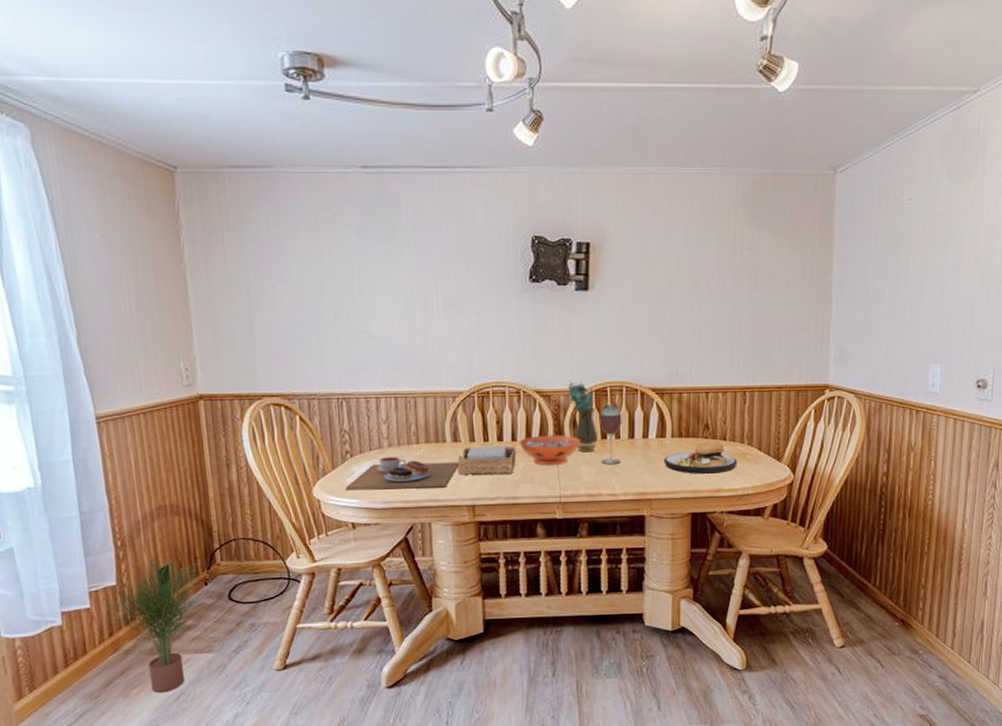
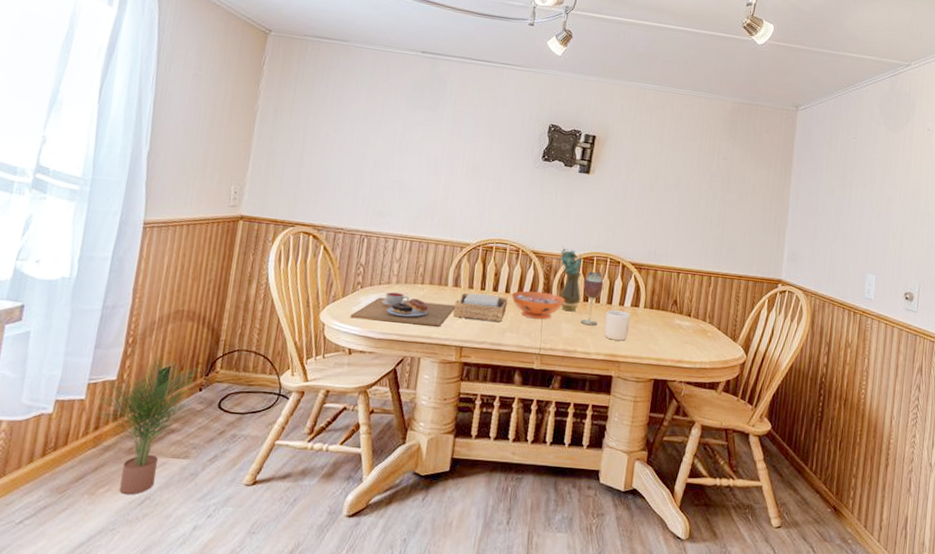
mug: none [629,444,657,477] -> present [604,310,630,341]
plate: present [663,429,737,474] -> none [634,305,699,346]

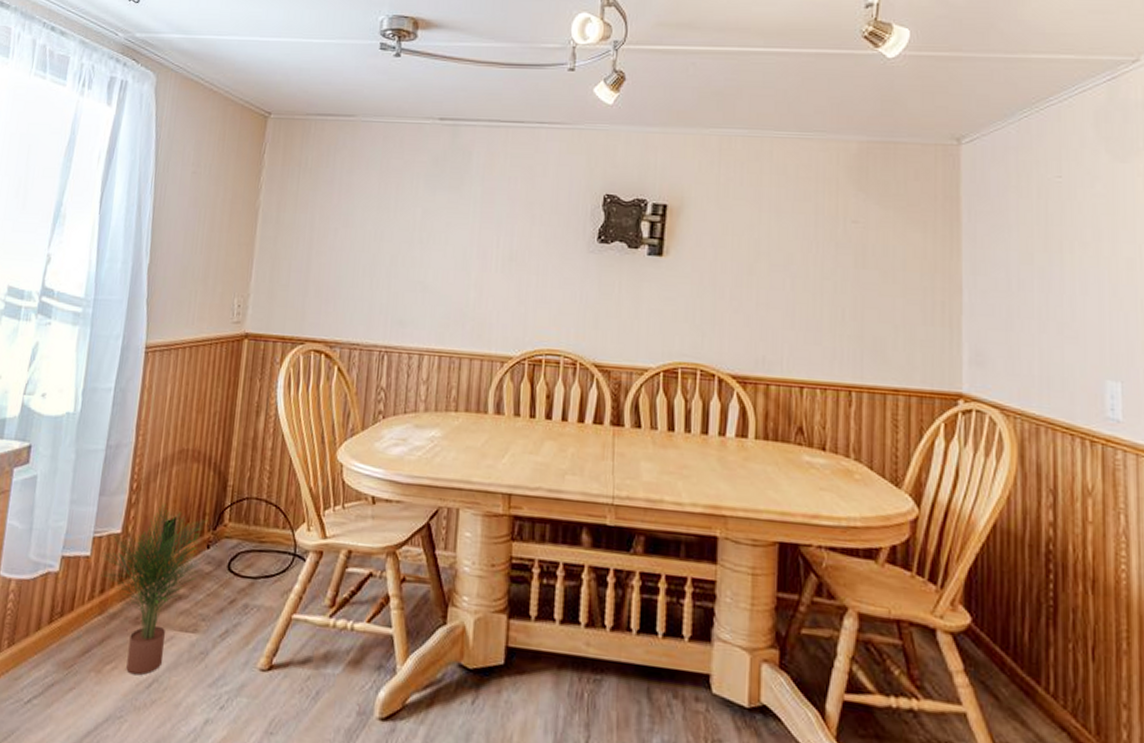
place setting: present [350,291,456,327] -> none [372,422,499,468]
napkin holder: present [453,292,508,322] -> none [496,421,566,460]
decorative bowl: present [511,290,565,320] -> none [569,417,642,457]
vase: present [560,246,583,312] -> none [631,355,664,446]
wineglass: present [581,272,604,326] -> none [666,389,694,465]
mug: present [604,310,630,341] -> none [700,442,736,487]

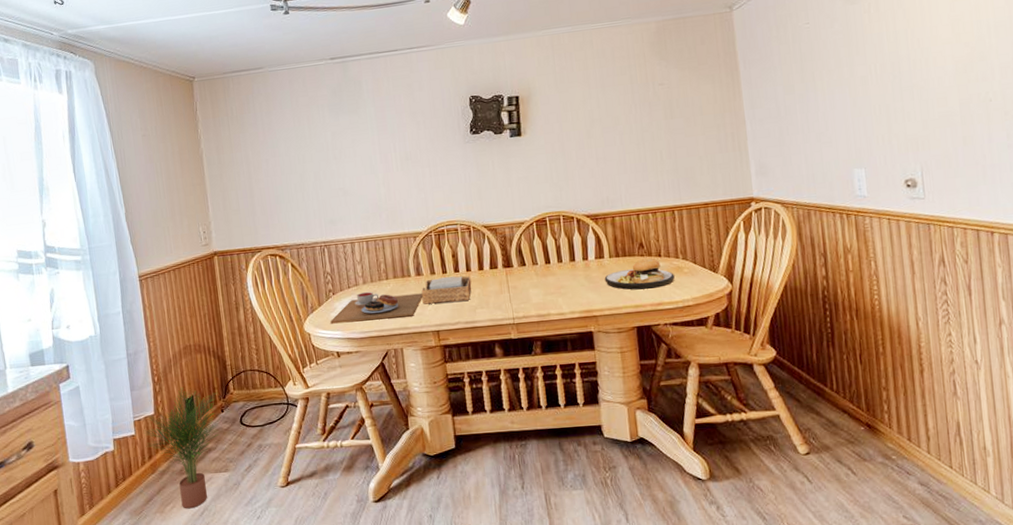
place setting: none [372,422,499,468] -> present [330,291,423,324]
napkin holder: none [496,421,566,460] -> present [421,275,472,305]
plate: none [744,434,841,494] -> present [604,247,675,290]

